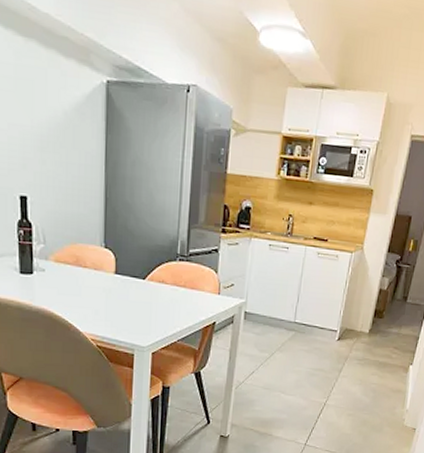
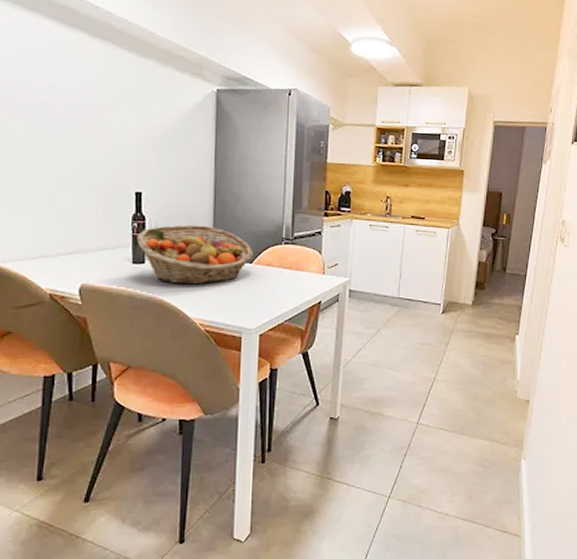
fruit basket: none [23,234,147,299] -> present [136,224,254,285]

